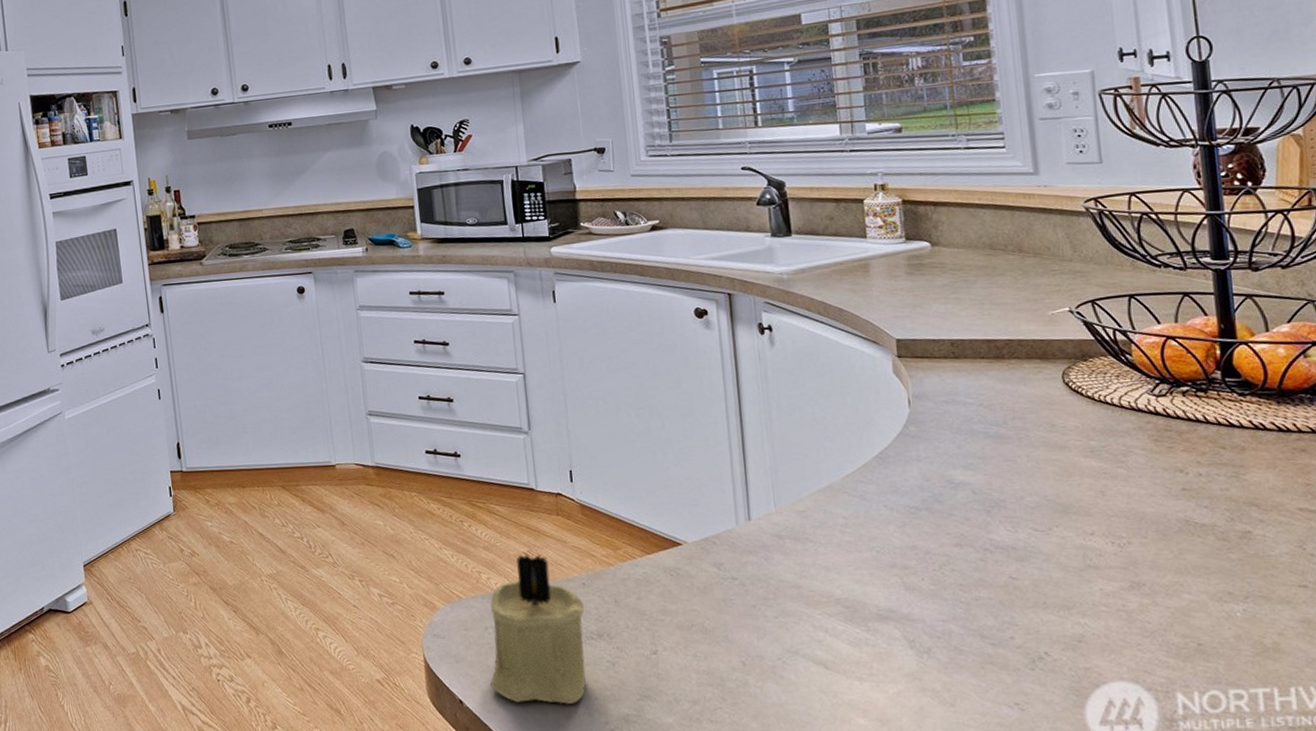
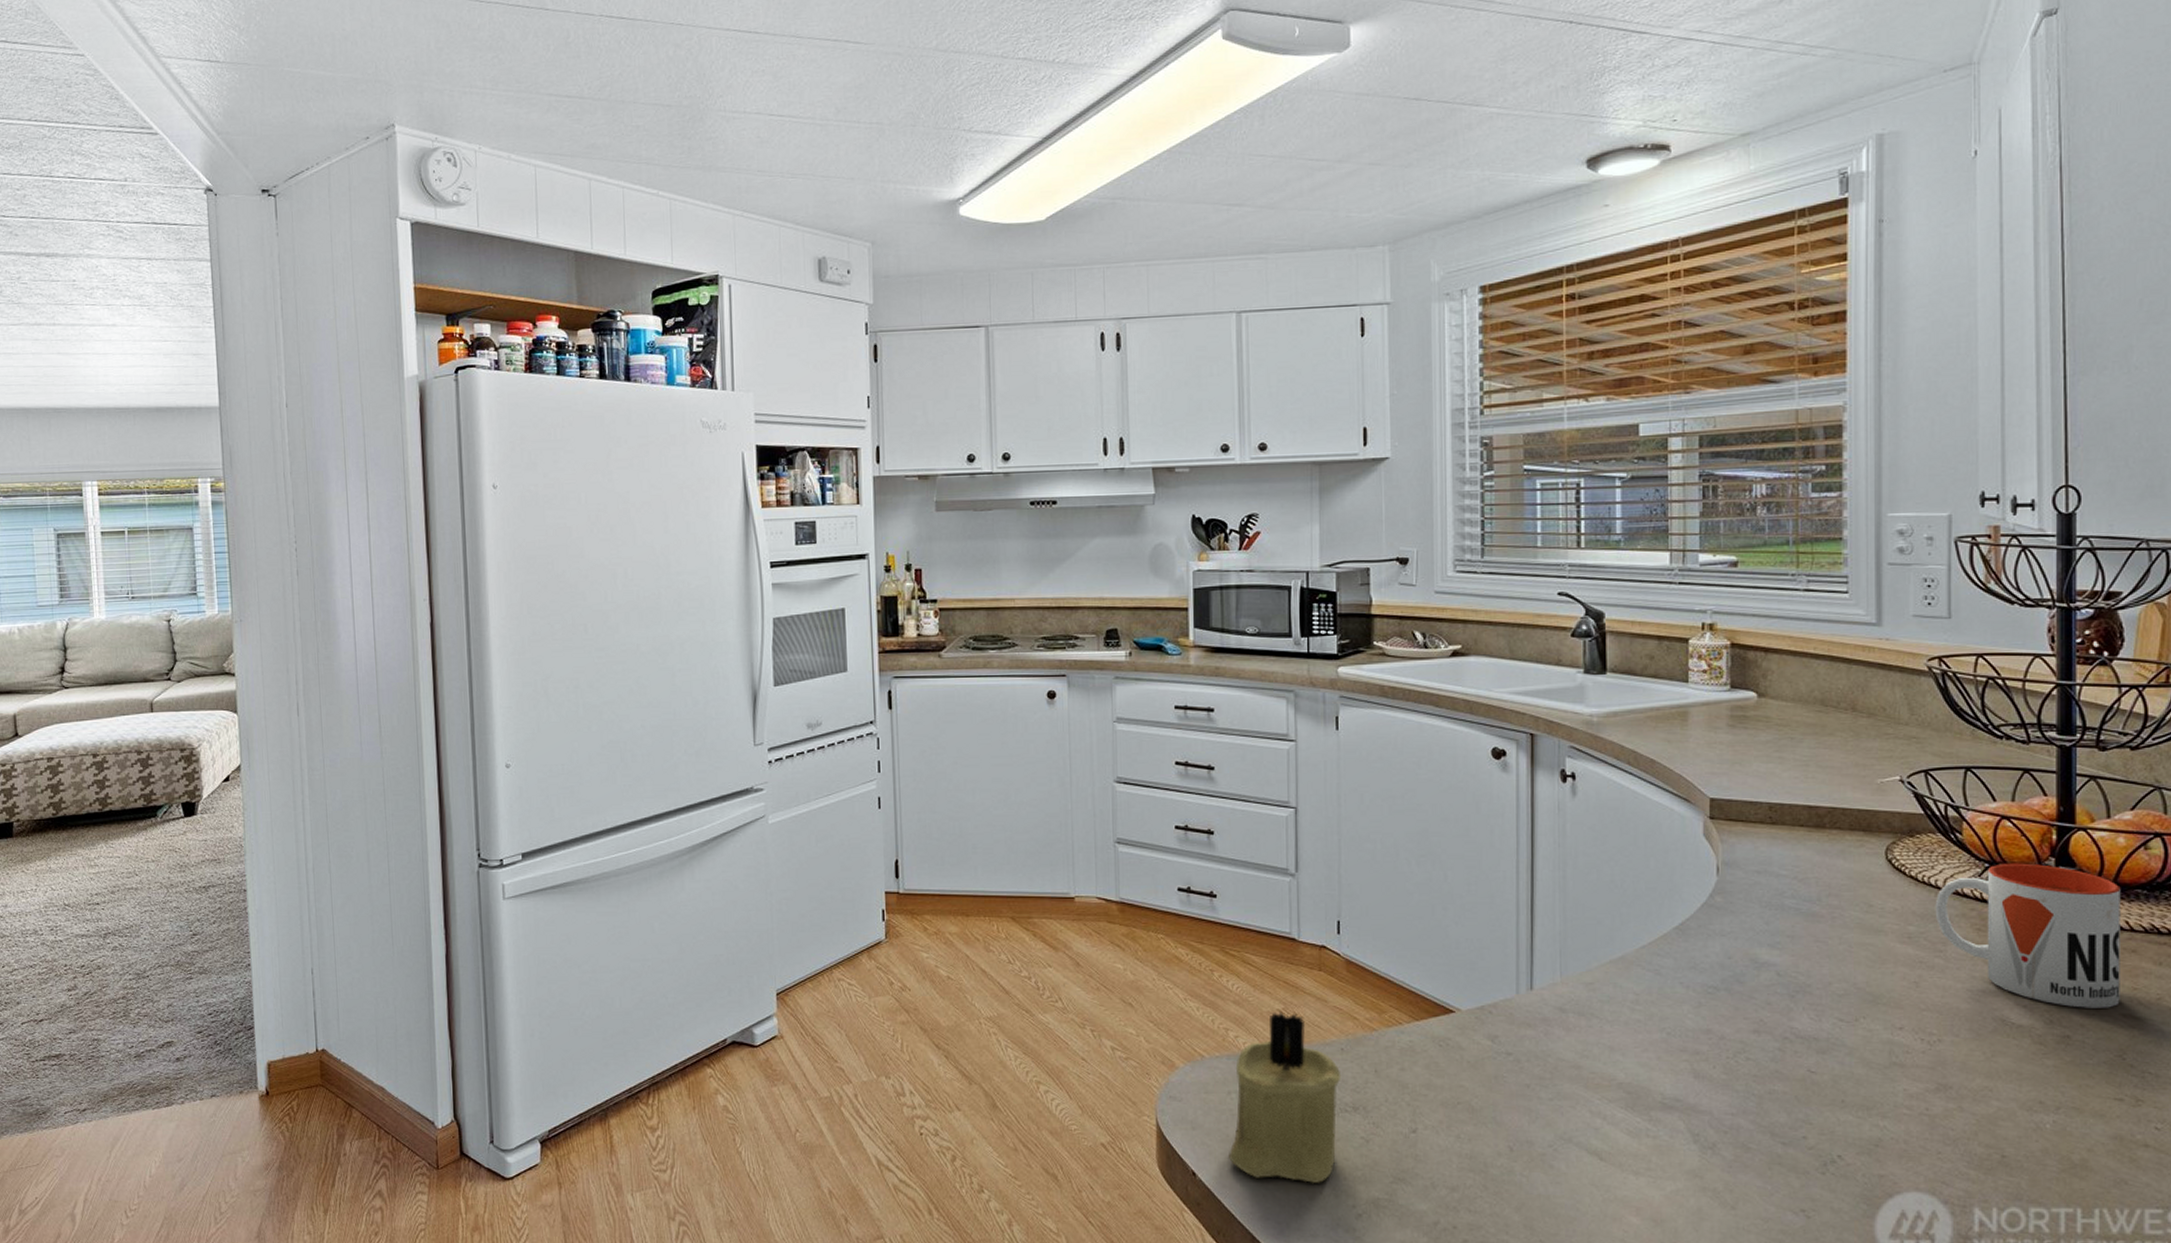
mug: none [1112,377,1295,505] -> present [1935,863,2121,1008]

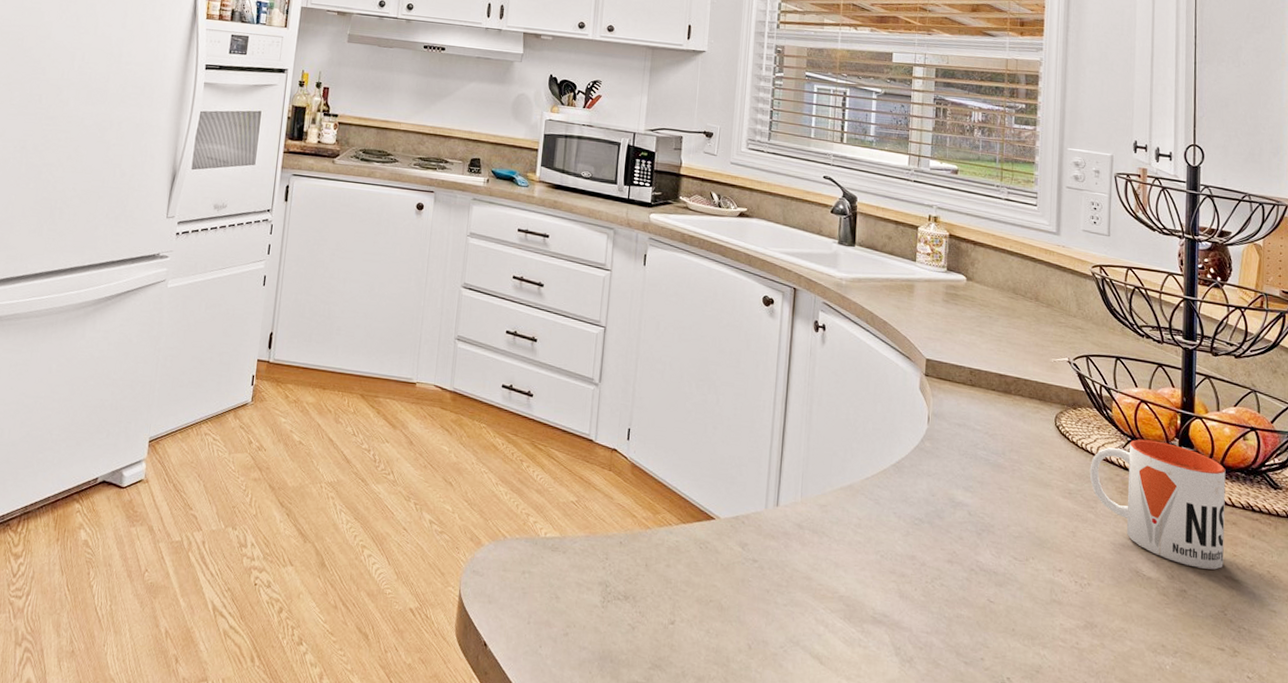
candle: present [1229,1011,1342,1184] -> none [516,503,618,664]

